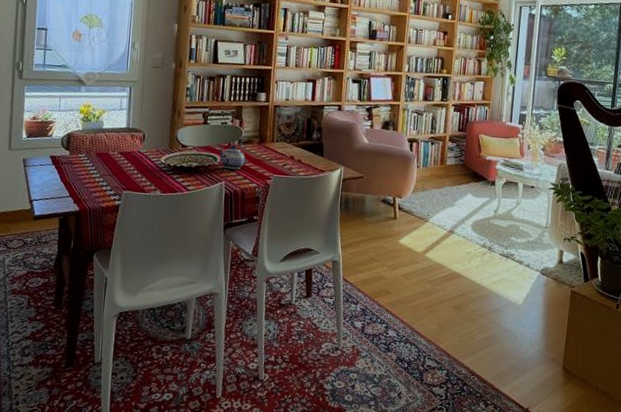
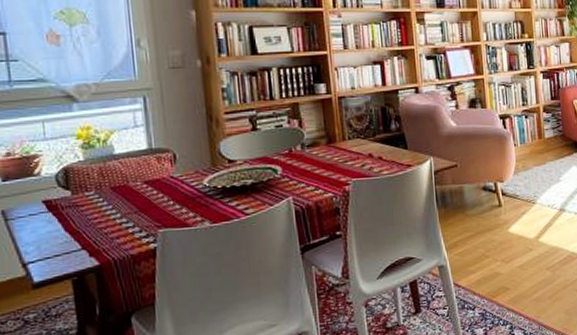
teapot: present [218,144,247,169] -> none [277,150,316,180]

